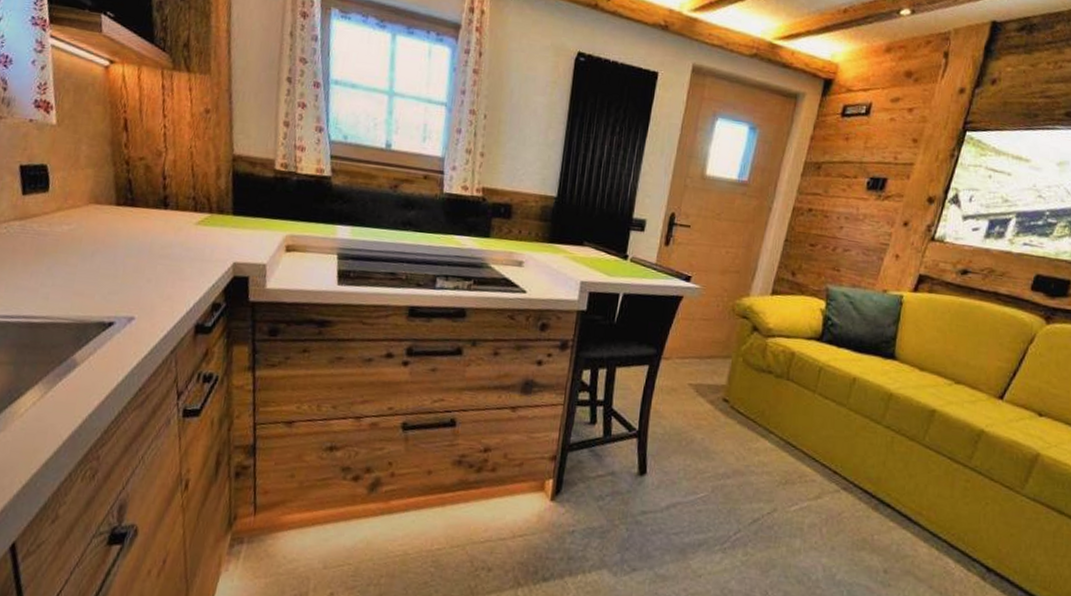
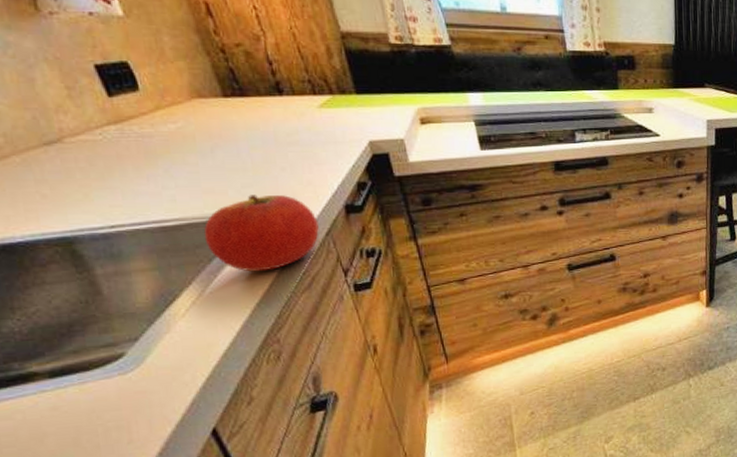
apple: none [61,302,167,382] -> present [203,195,319,272]

